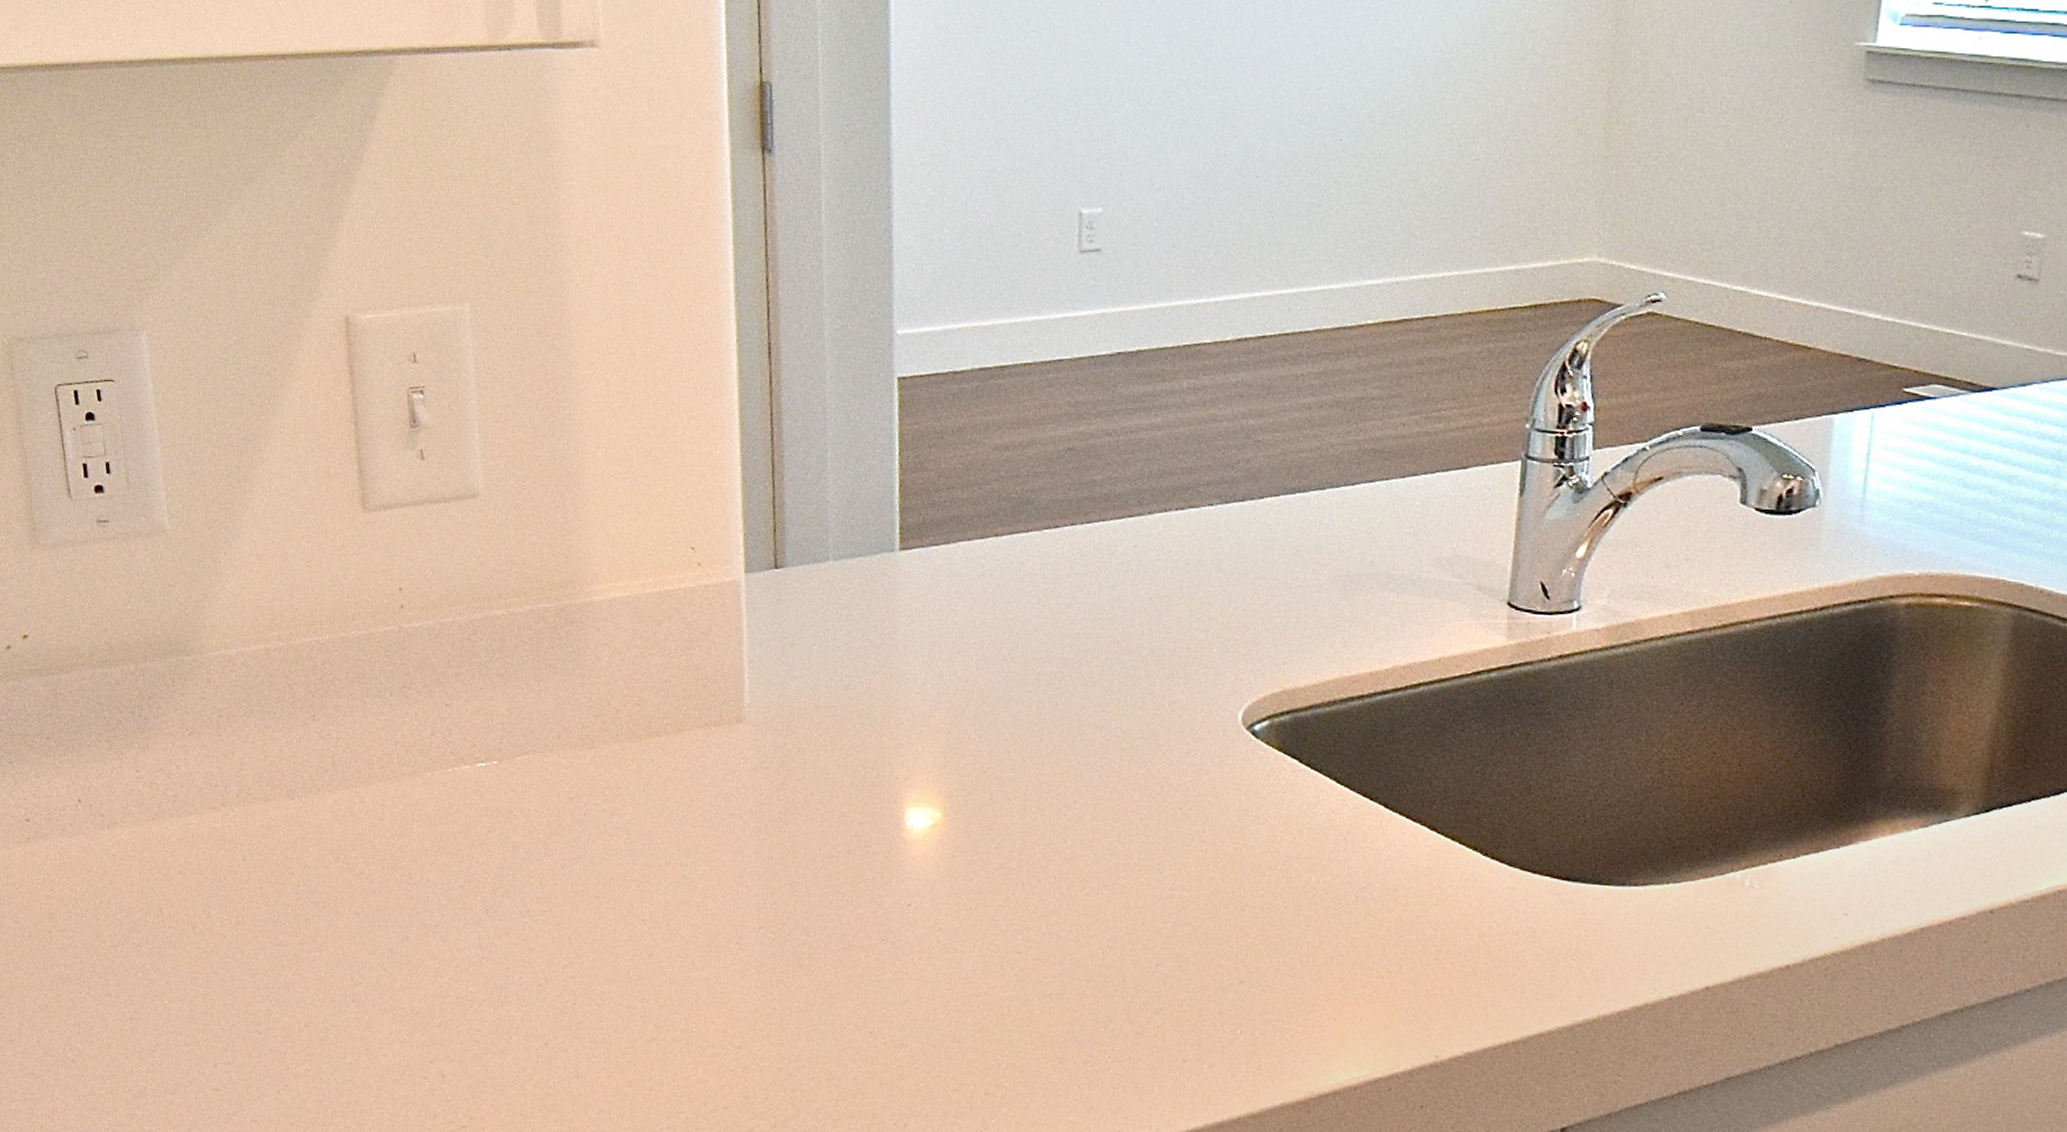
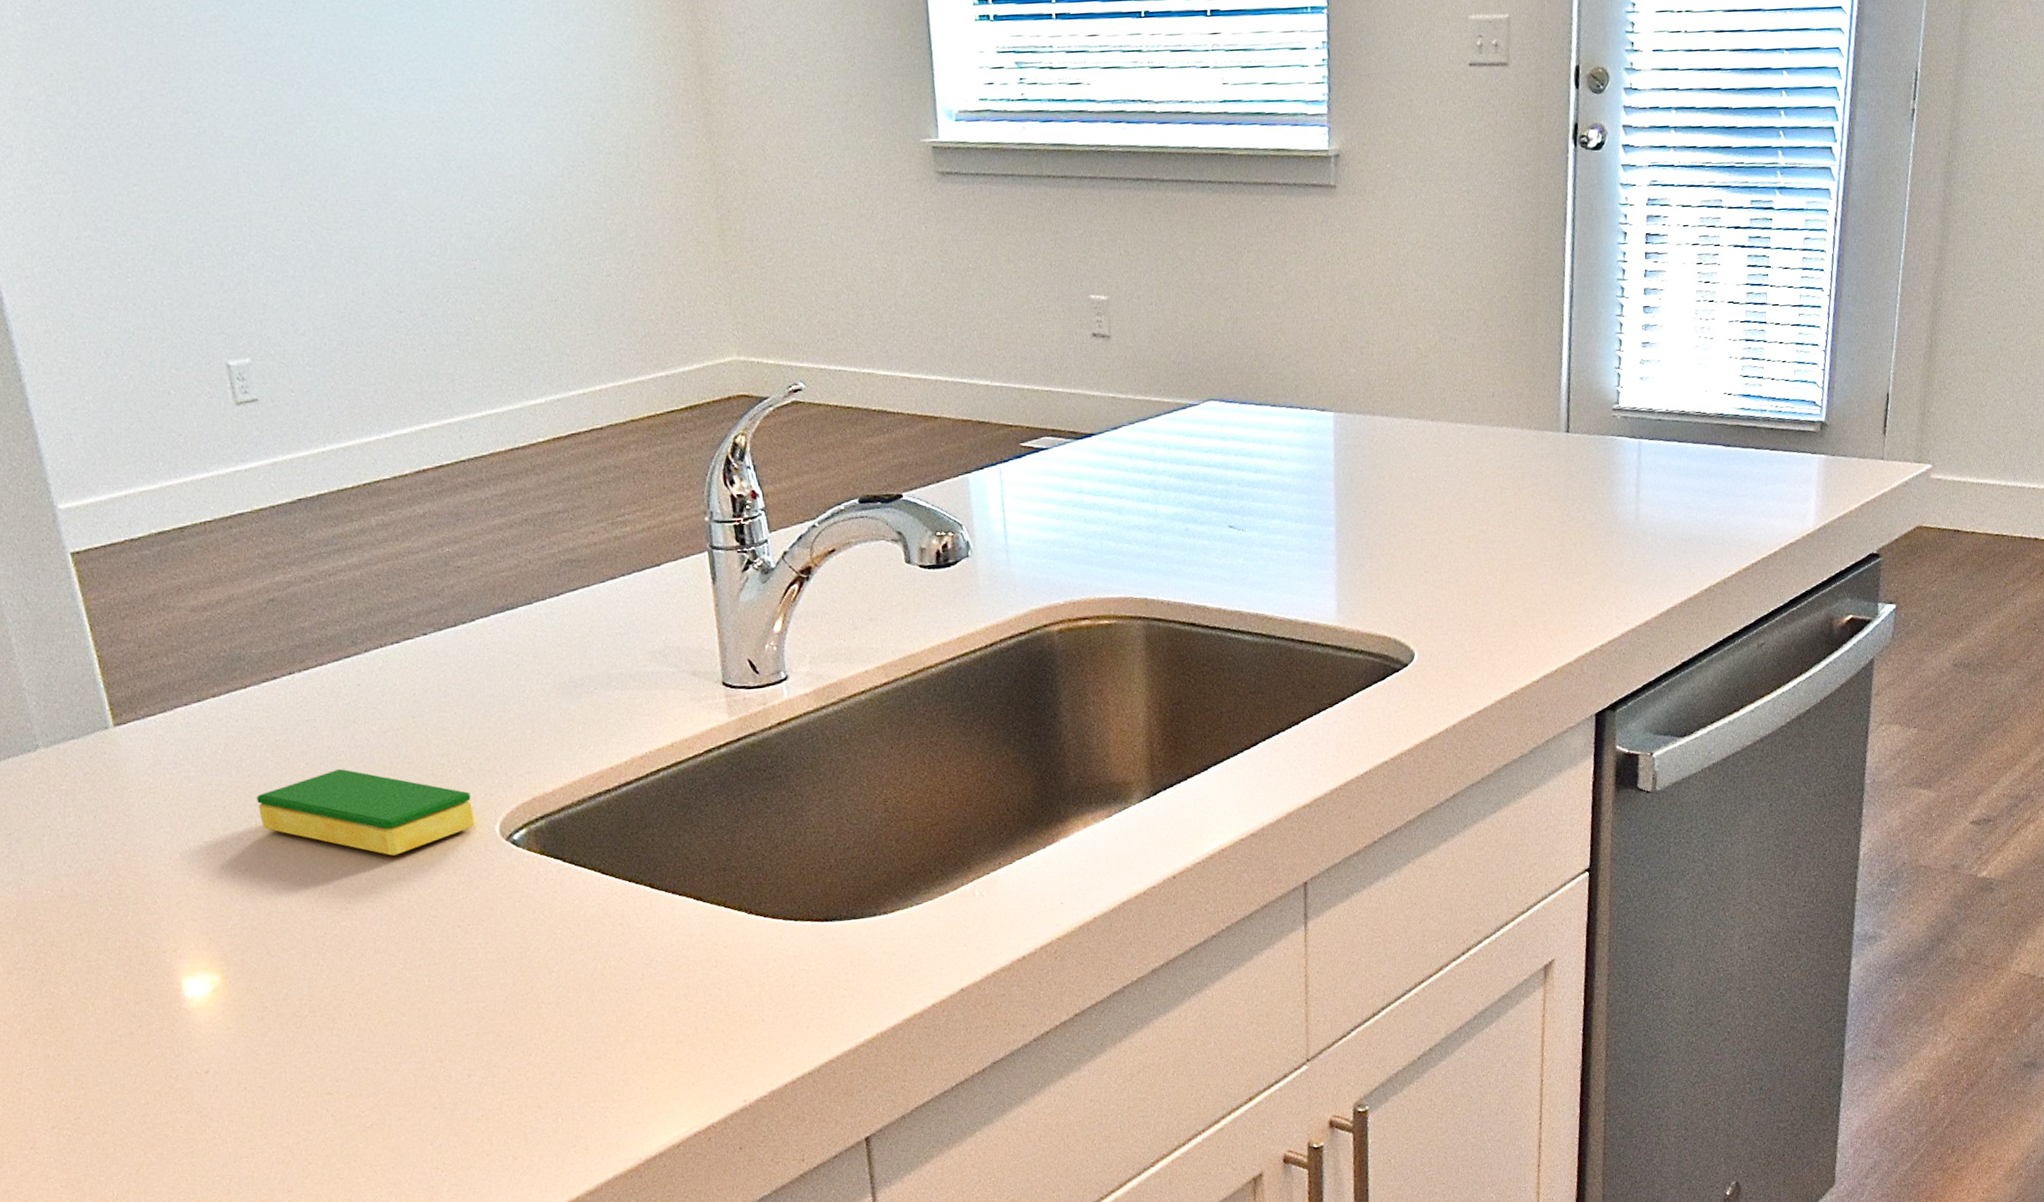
dish sponge: none [1013,627,1221,725] -> present [256,768,476,856]

